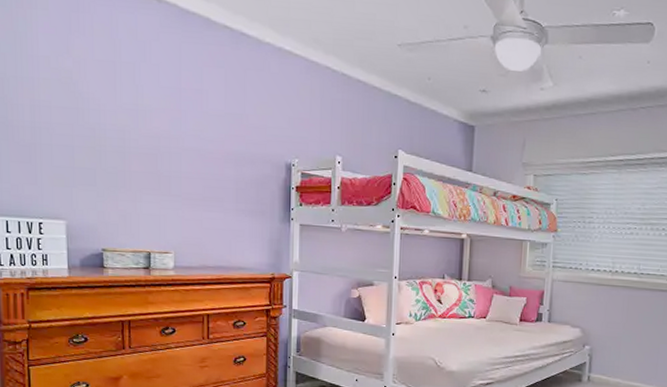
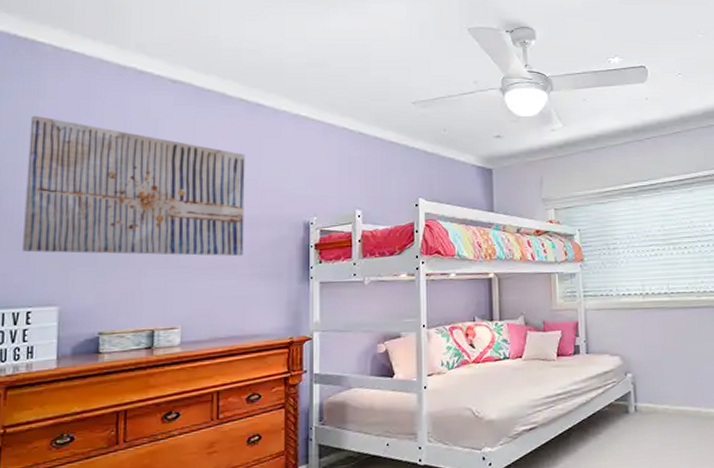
wall art: none [26,26,230,191] -> present [22,115,245,257]

